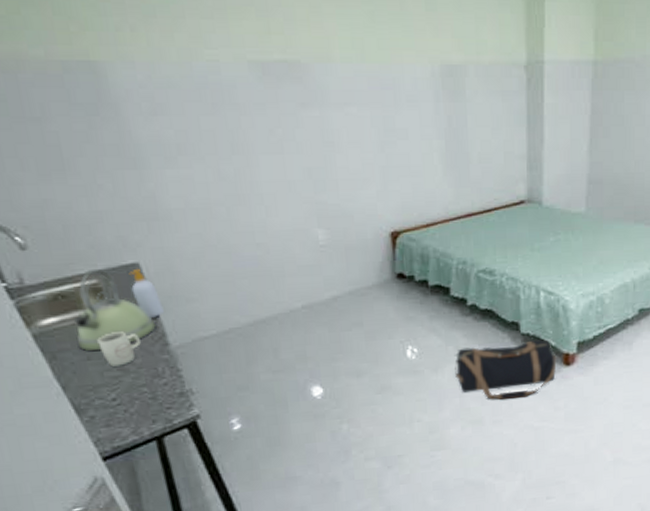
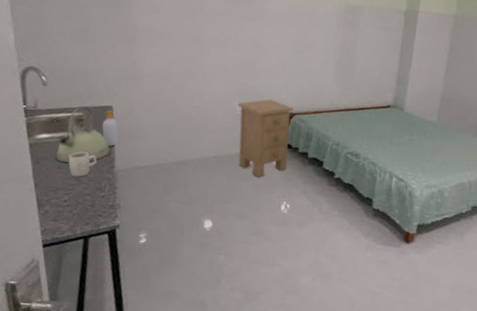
nightstand: none [318,218,404,323] -> present [237,99,294,178]
duffel bag: present [454,339,557,400] -> none [315,211,399,263]

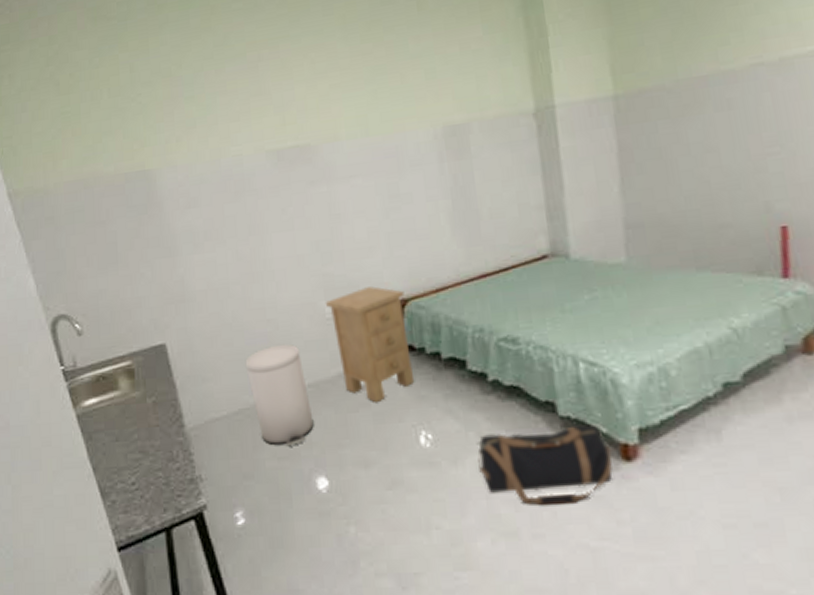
kettle: present [55,105,111,164] -> none [108,350,175,433]
mug: present [68,151,97,177] -> none [126,411,162,449]
soap bottle: present [102,109,119,146] -> none [157,349,183,398]
pedal bin: none [170,124,212,196] -> present [245,344,314,447]
duffel bag: none [315,211,399,263] -> present [476,424,613,505]

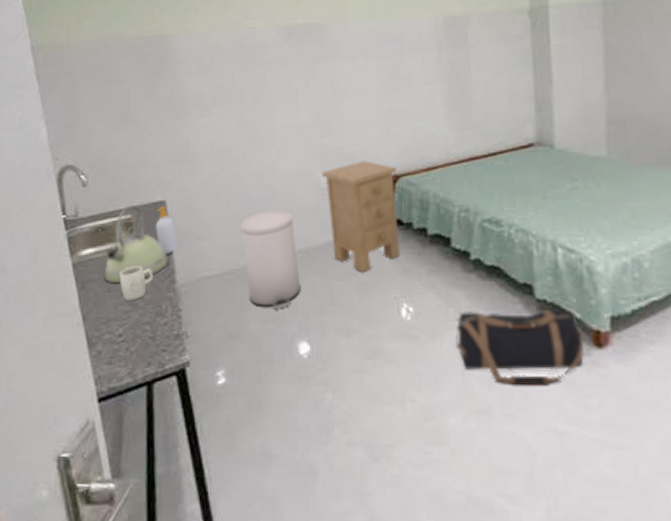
kettle: none [108,350,175,433] -> present [103,204,169,284]
mug: none [126,411,162,449] -> present [119,264,154,301]
soap bottle: none [157,349,183,398] -> present [155,205,177,254]

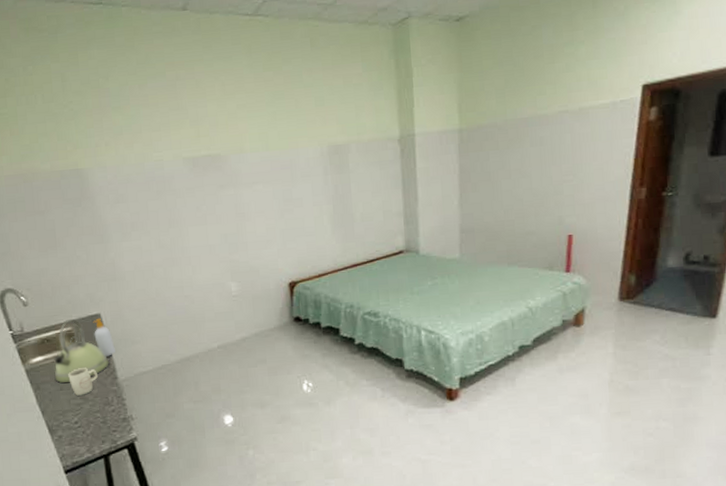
pedal bin: present [240,209,301,310] -> none [167,315,222,393]
nightstand: present [321,161,401,273] -> none [231,271,301,360]
duffel bag: present [455,309,585,386] -> none [344,375,441,432]

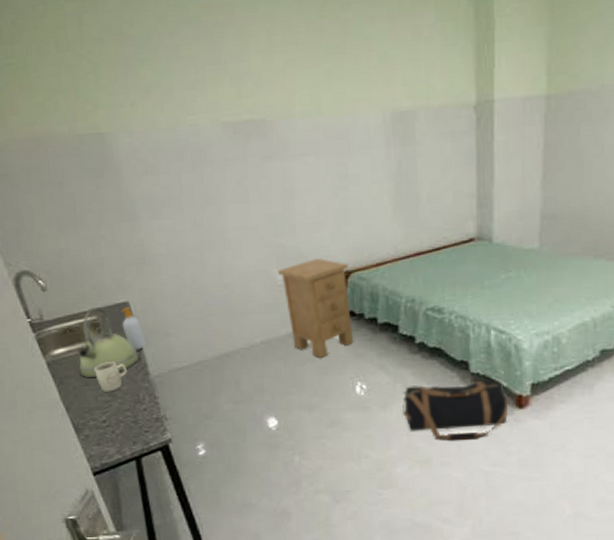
nightstand: none [231,271,301,360] -> present [277,258,354,359]
duffel bag: none [344,375,441,432] -> present [402,380,509,440]

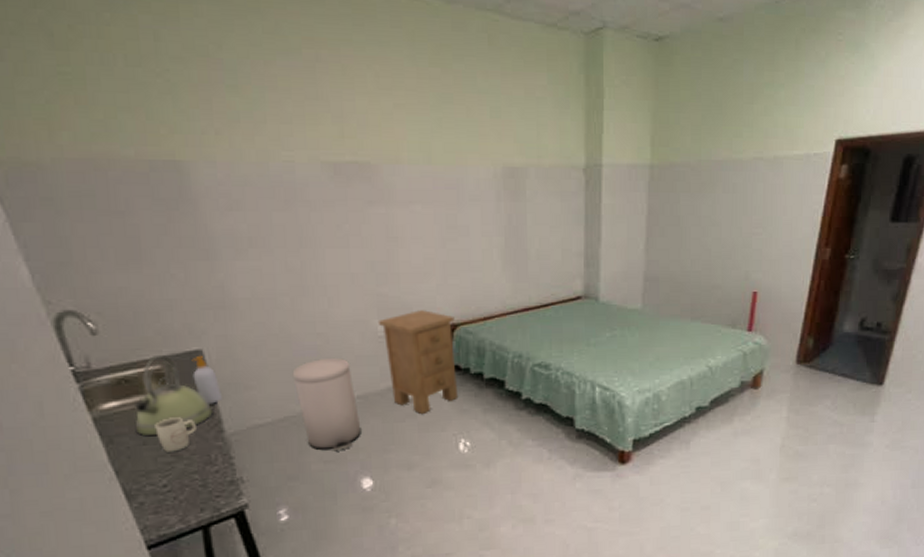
pedal bin: none [204,306,266,393] -> present [292,357,361,451]
duffel bag: present [402,380,509,440] -> none [507,436,612,498]

